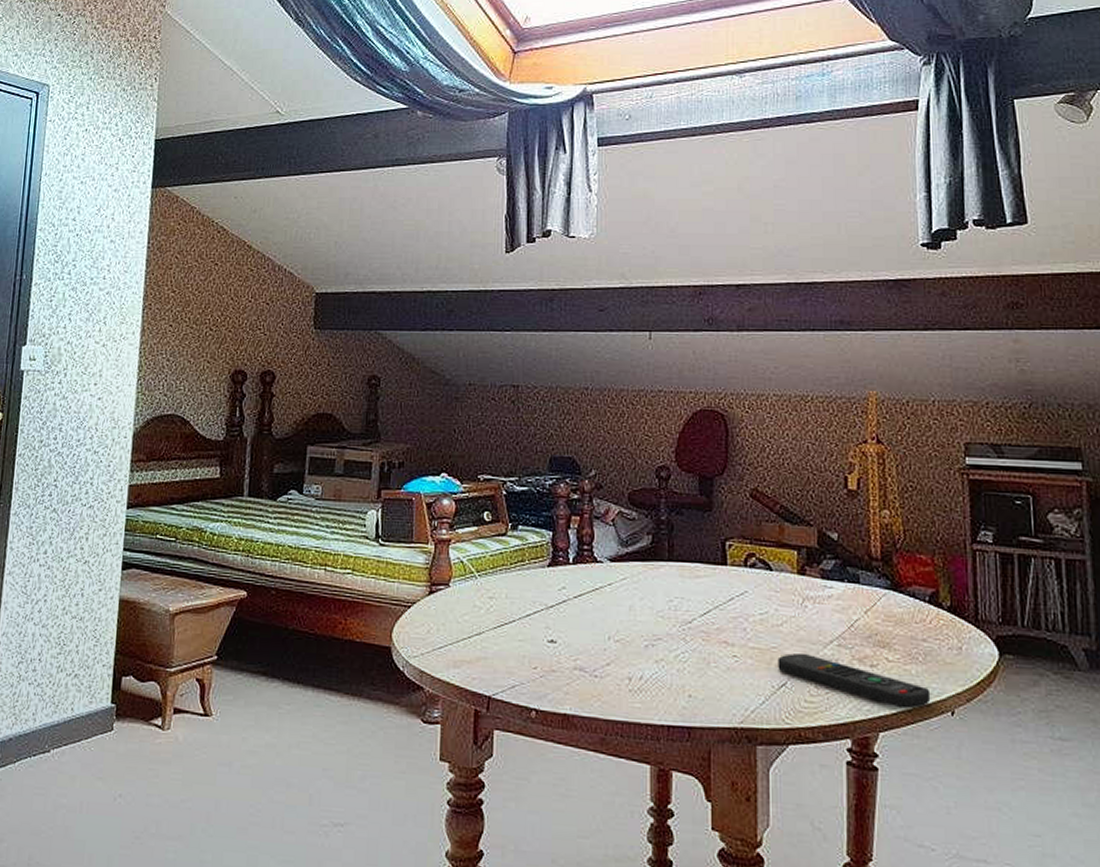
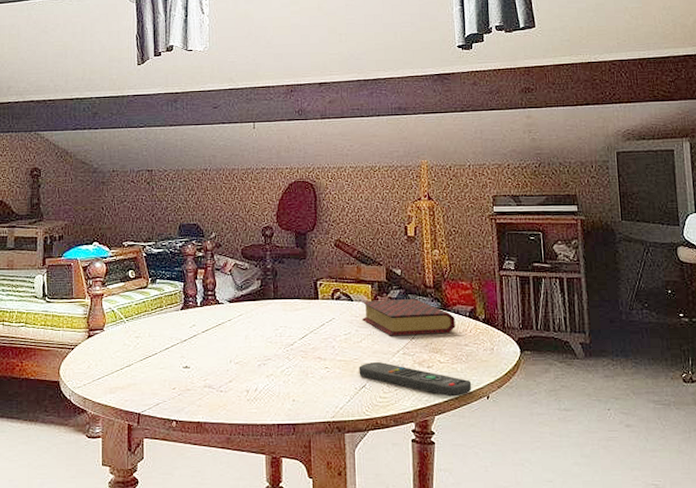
book: none [784,571,910,623] -> present [362,299,455,336]

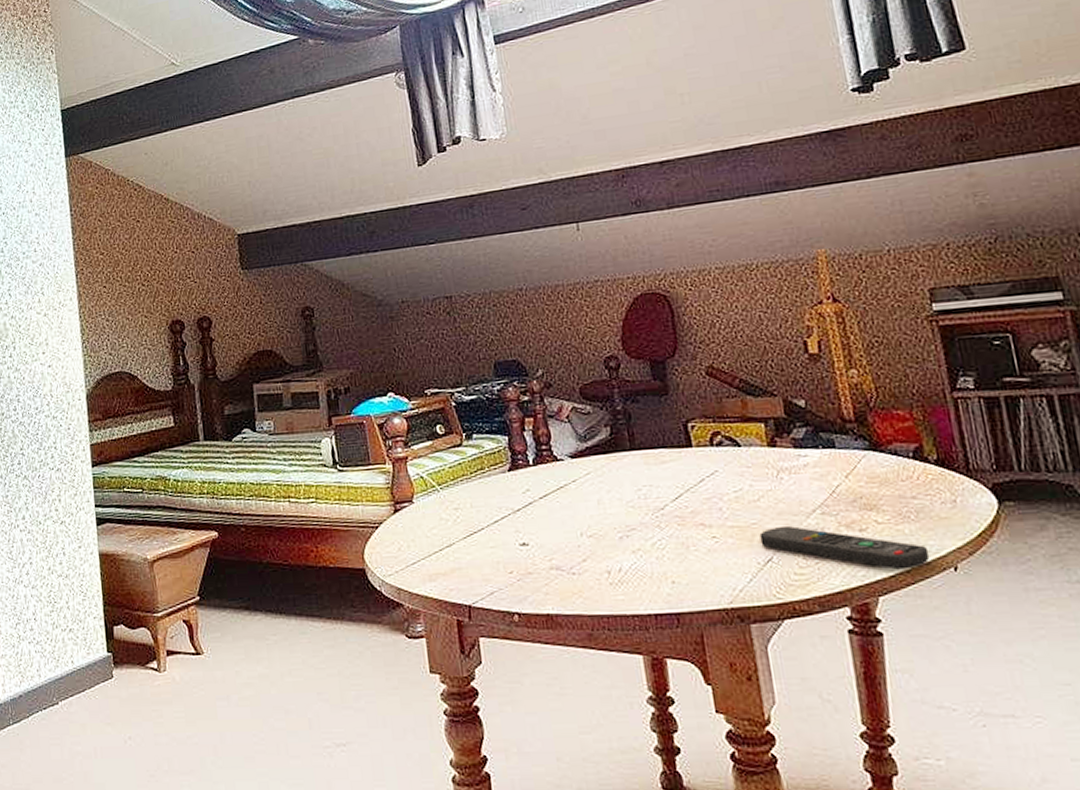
book: present [362,299,455,336] -> none [753,438,894,491]

